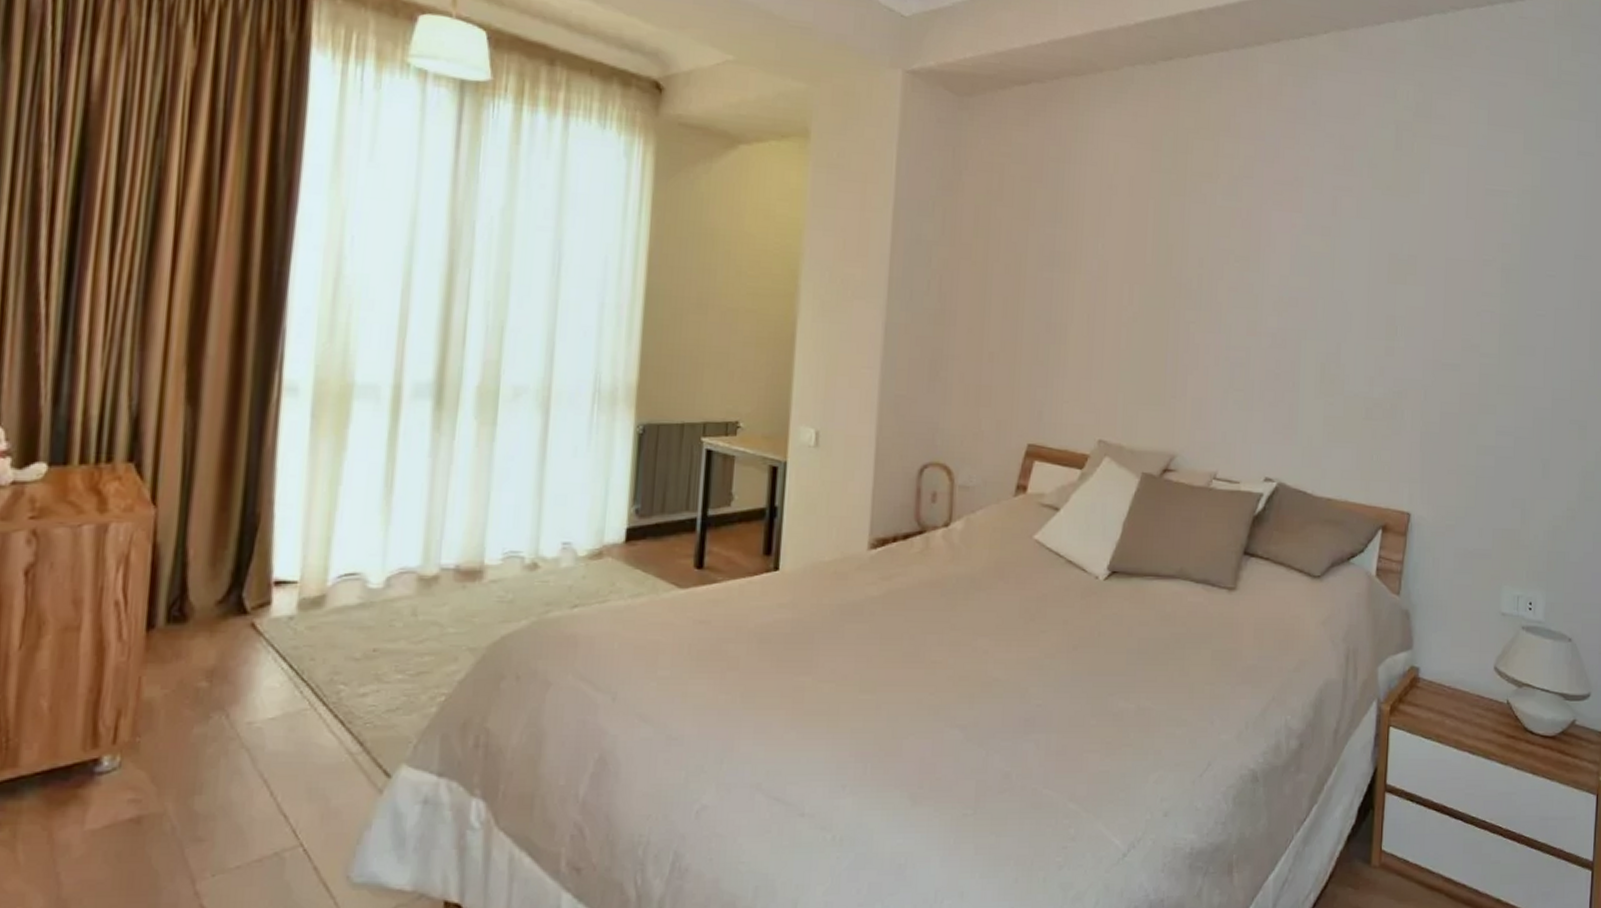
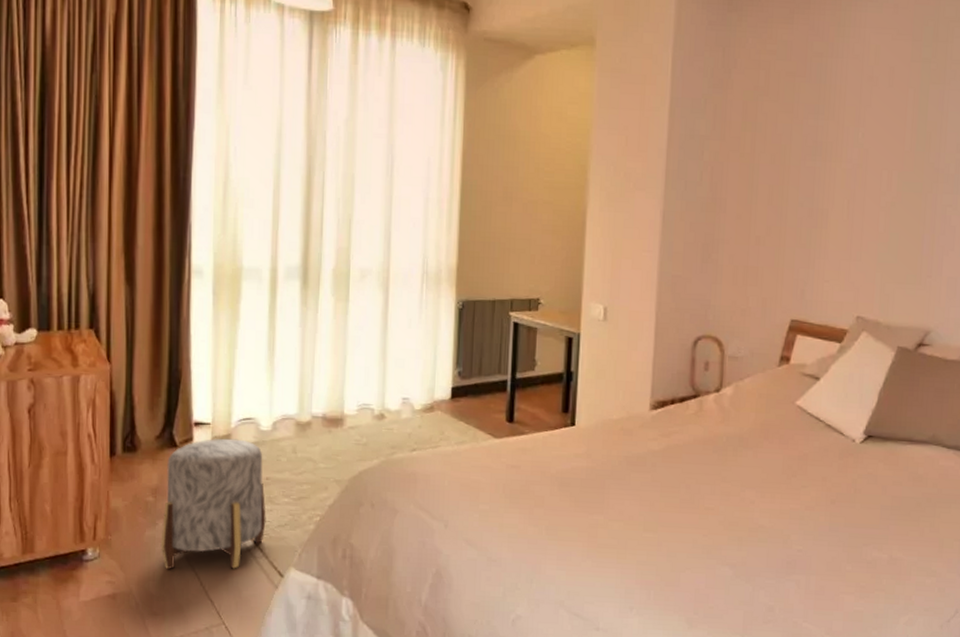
stool: none [214,600,371,777] -> present [160,438,266,569]

